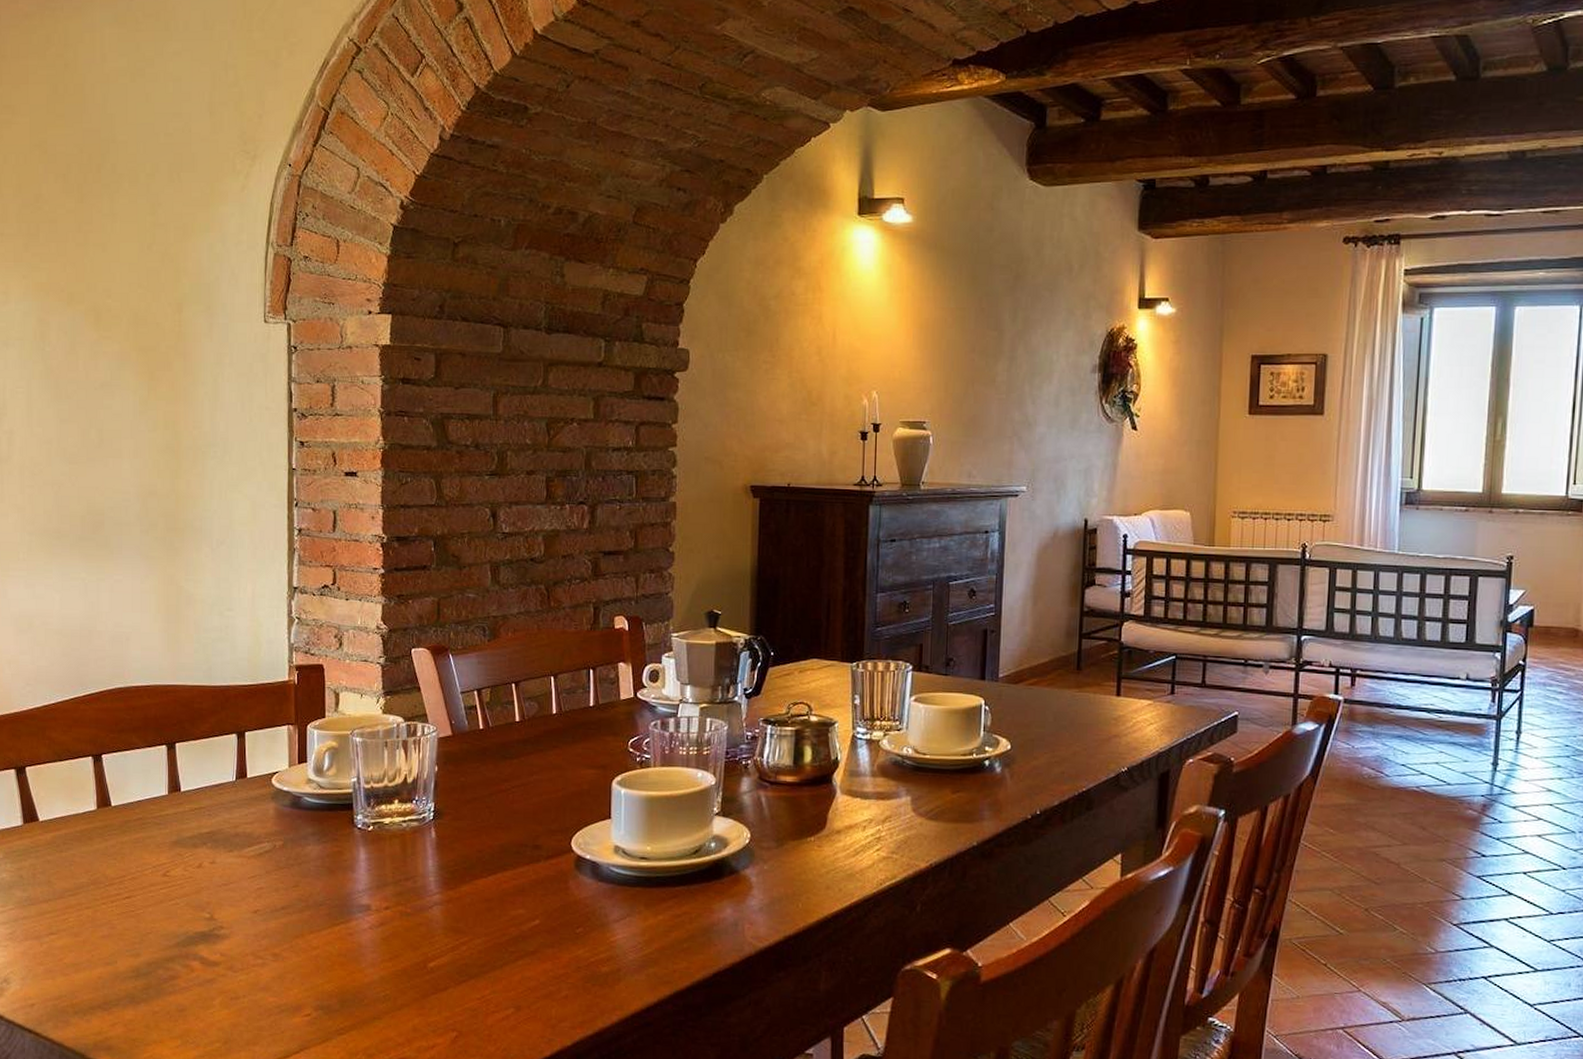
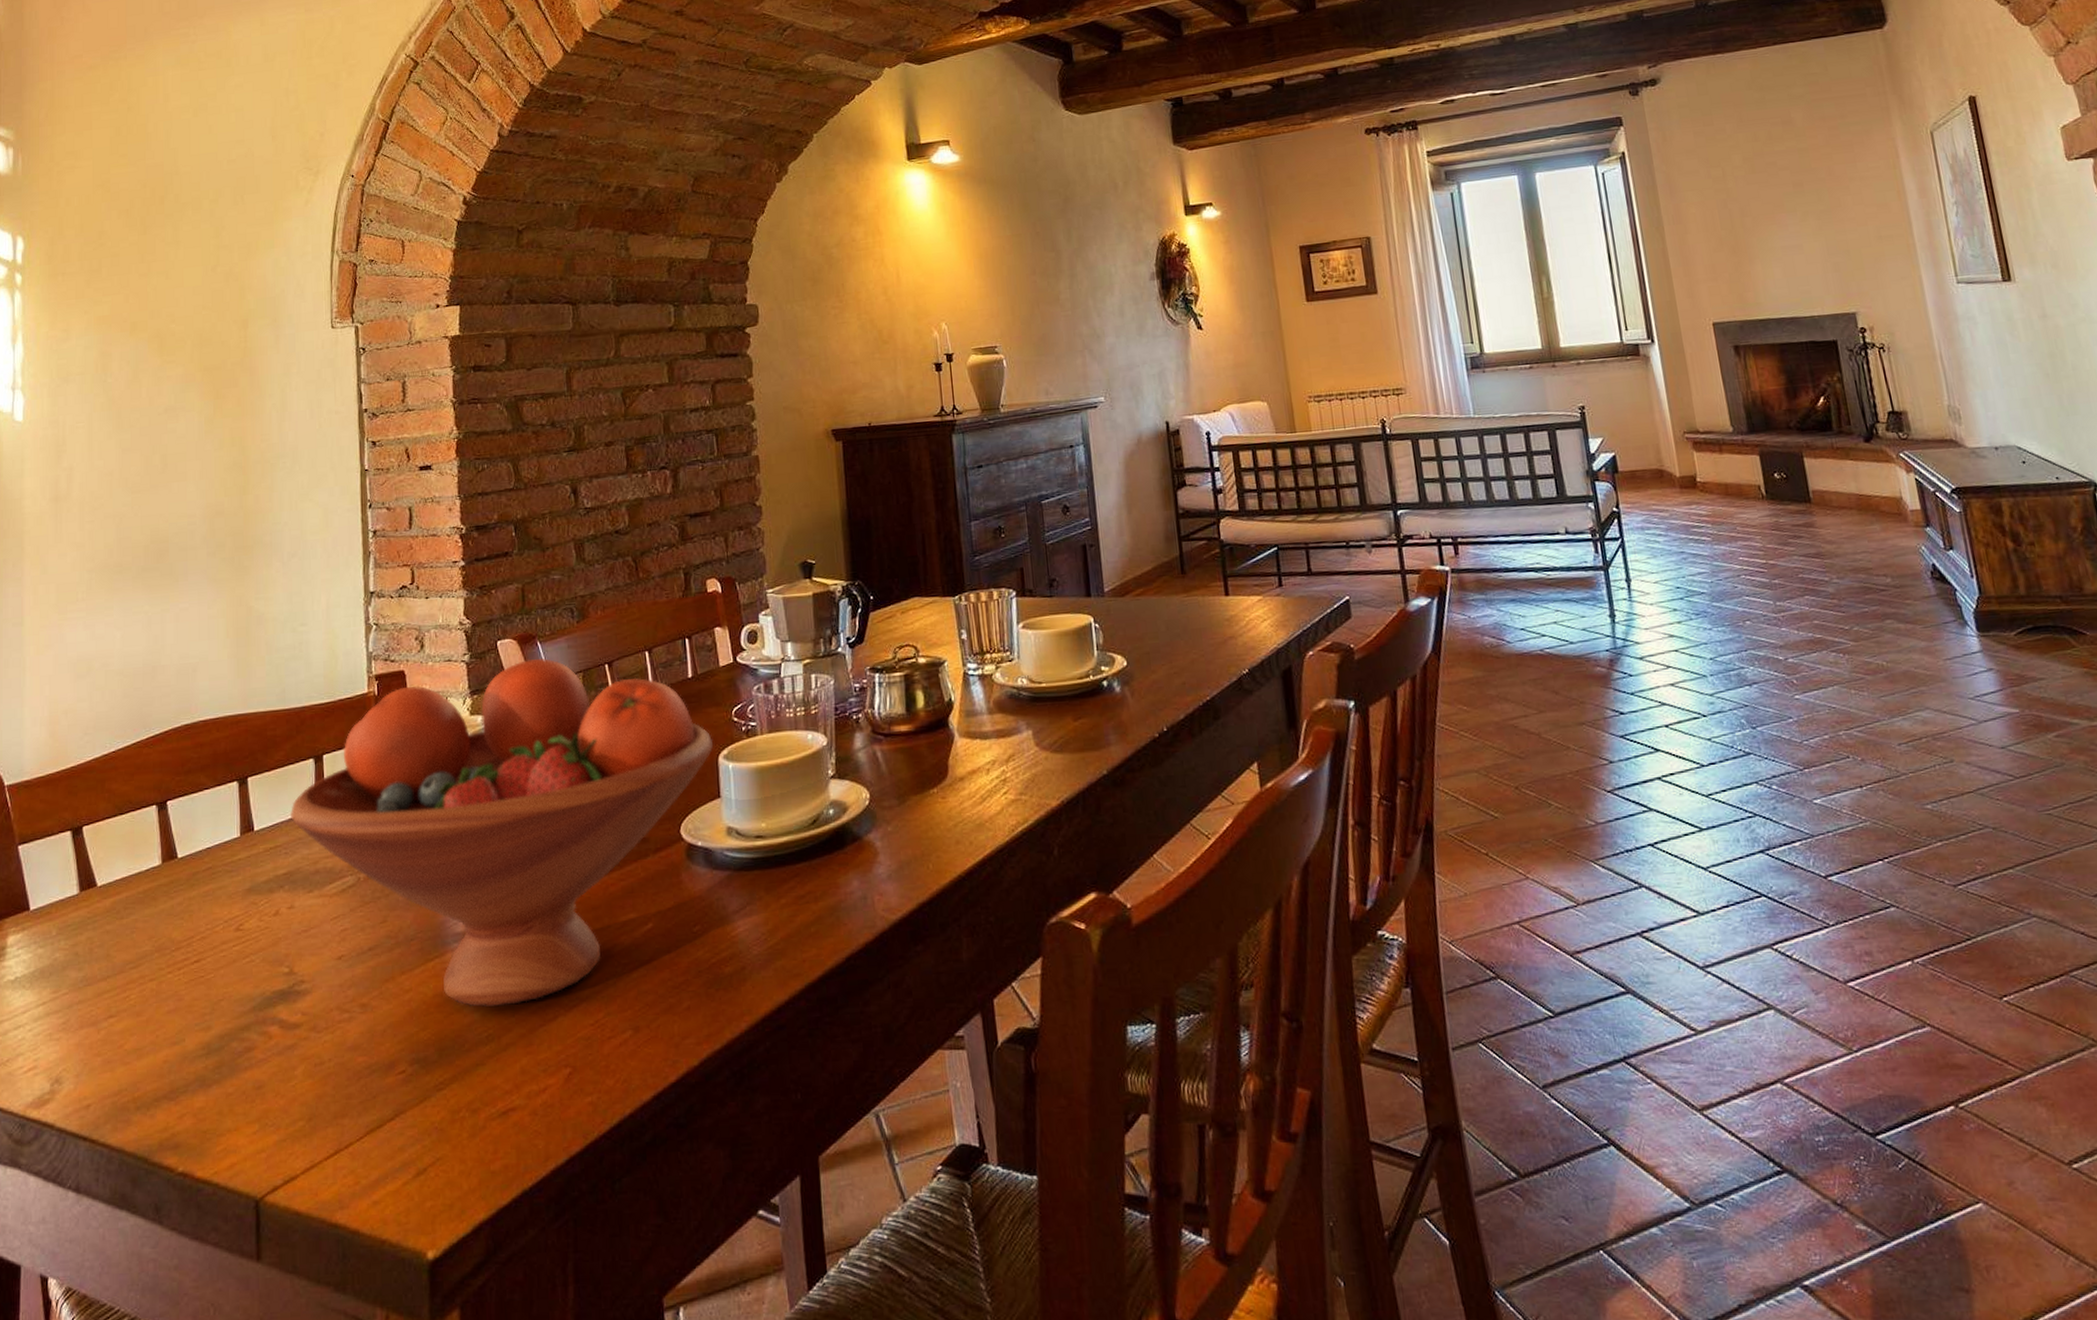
fruit bowl: none [213,670,609,973] -> present [290,658,714,1007]

